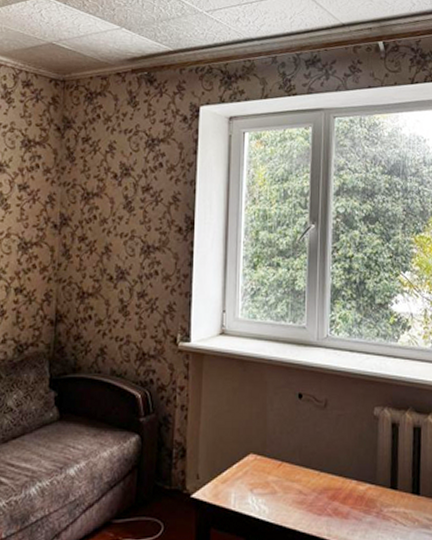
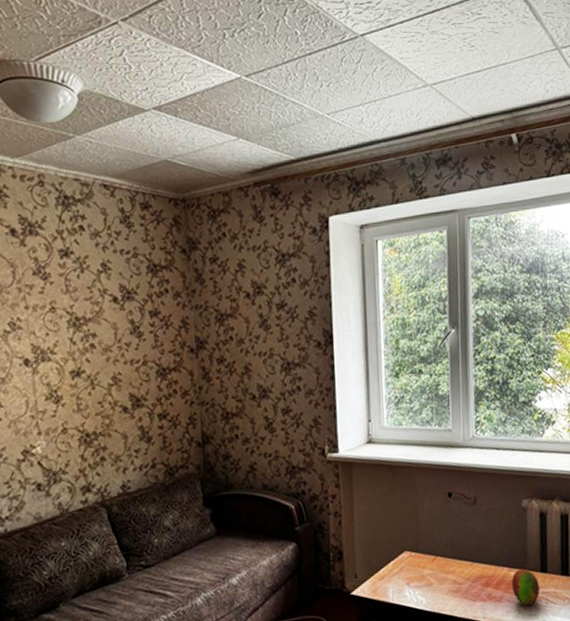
fruit: none [359,483,388,526] -> present [511,568,540,606]

